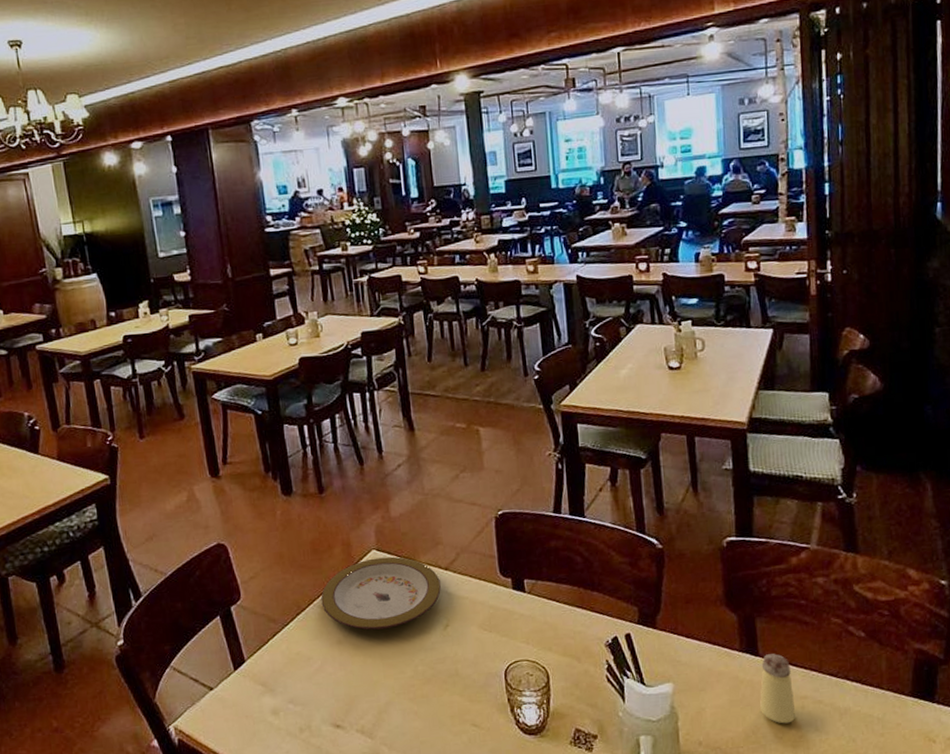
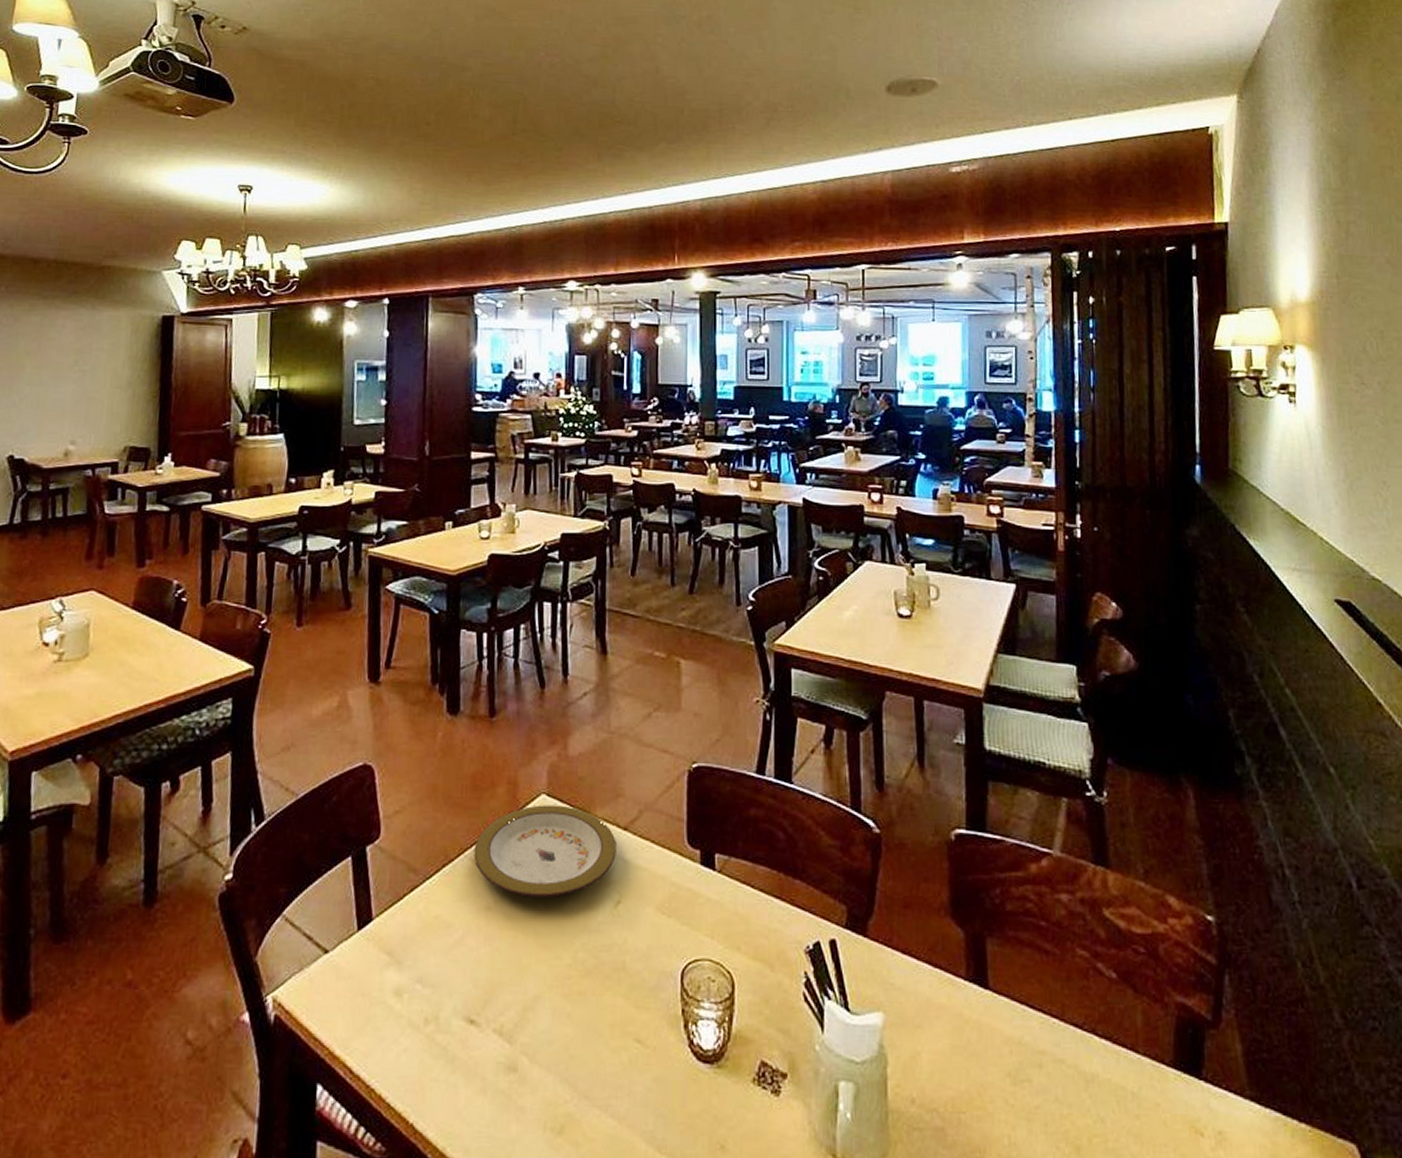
saltshaker: present [760,653,796,724] -> none [988,988,1032,1086]

